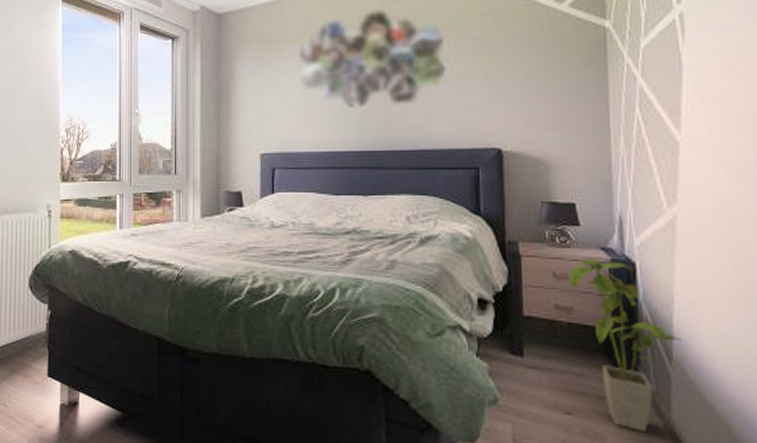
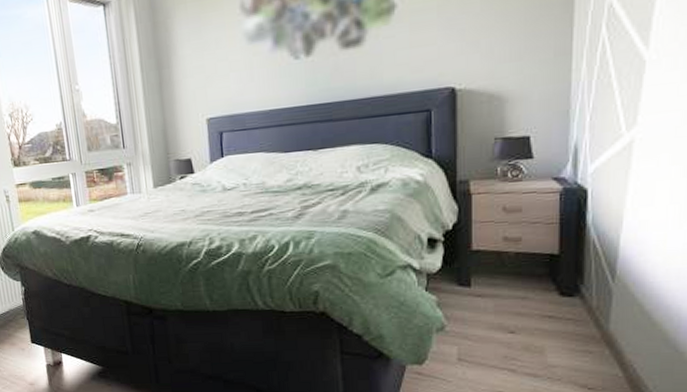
house plant: present [568,258,682,431] -> none [519,189,627,342]

